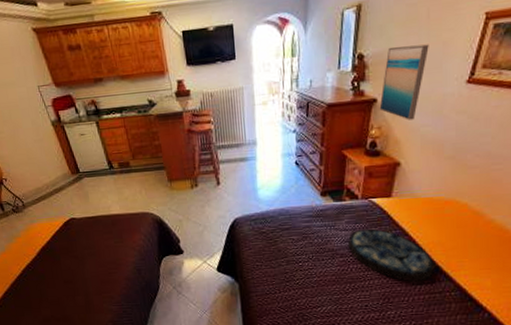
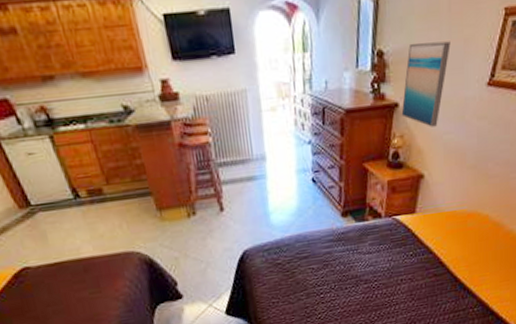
serving tray: present [348,228,437,282] -> none [372,249,461,303]

